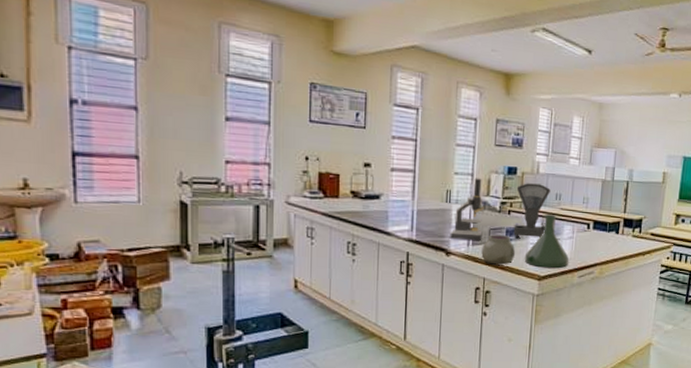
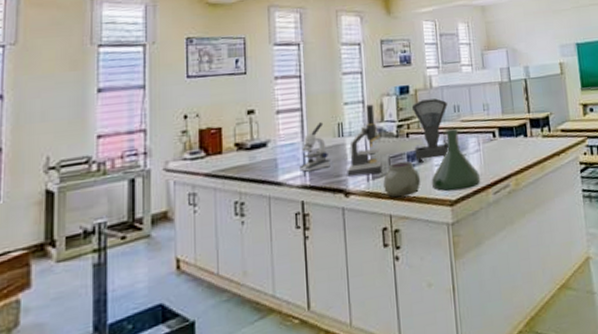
microscope: none [407,186,436,229] -> present [299,122,330,173]

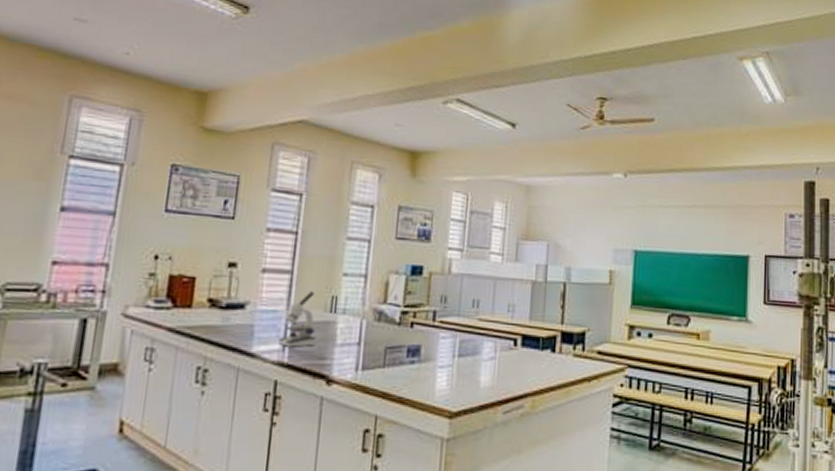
microscope: present [347,104,382,178] -> none [333,280,380,365]
jar: present [383,161,421,198] -> none [373,355,420,397]
scale: present [411,98,461,163] -> none [416,286,473,360]
flask: present [431,129,481,192] -> none [430,327,491,401]

